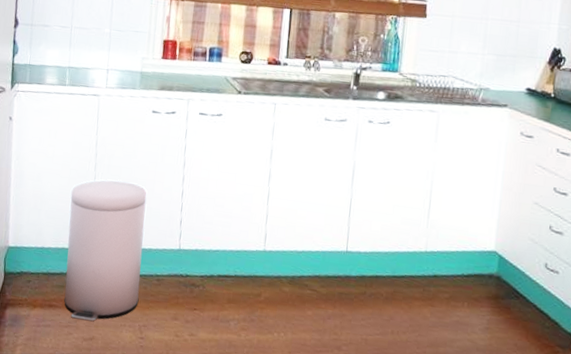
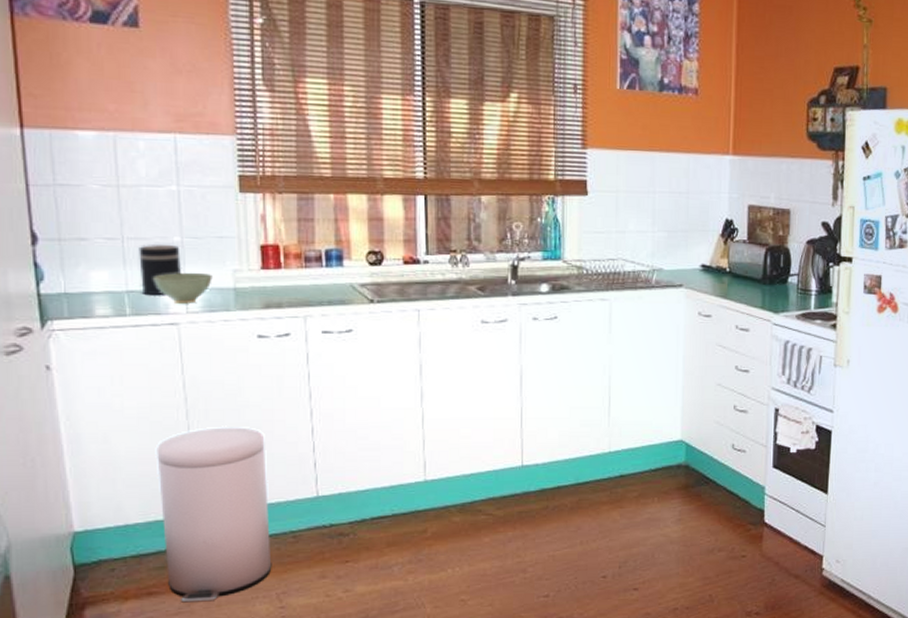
cylinder: none [79,33,108,74] -> present [139,245,181,297]
bowl: none [87,56,127,81] -> present [154,272,212,304]

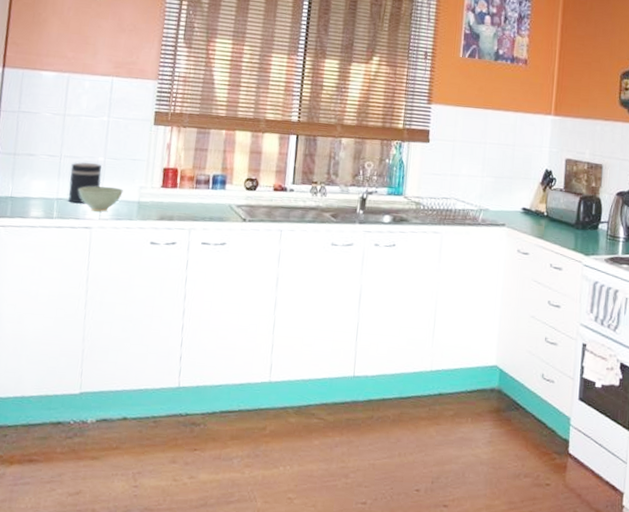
pedal bin: present [157,427,272,604] -> none [46,317,144,474]

